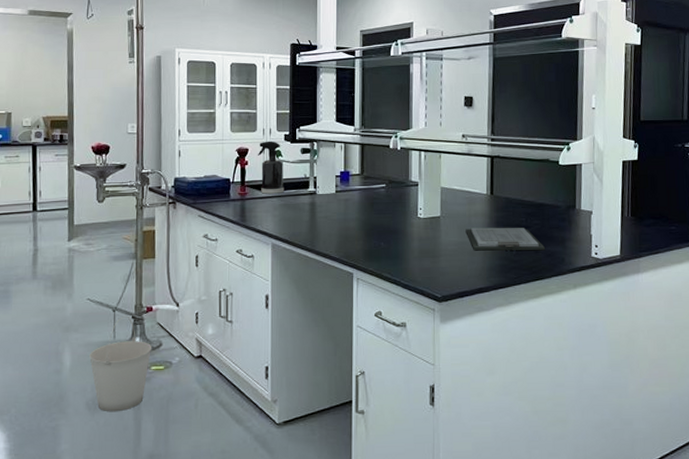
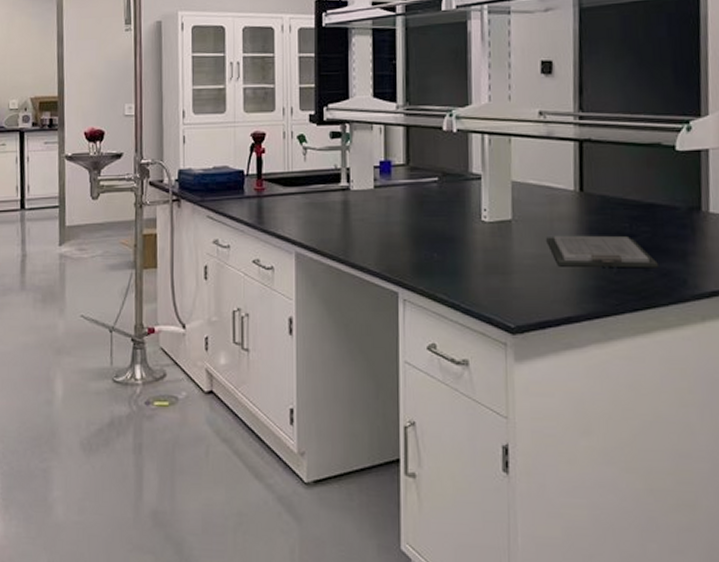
bucket: present [89,315,153,412] -> none [84,337,155,456]
spray bottle: present [258,141,284,194] -> none [277,122,310,190]

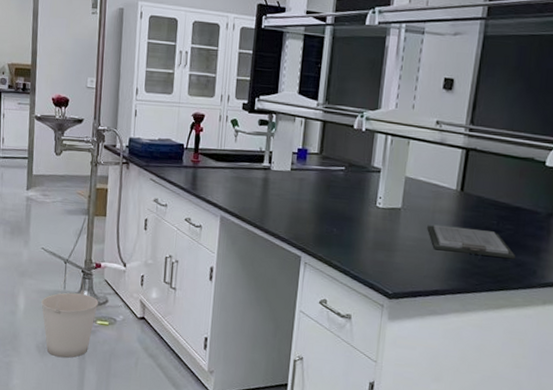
bucket: none [84,337,155,456] -> present [41,268,99,358]

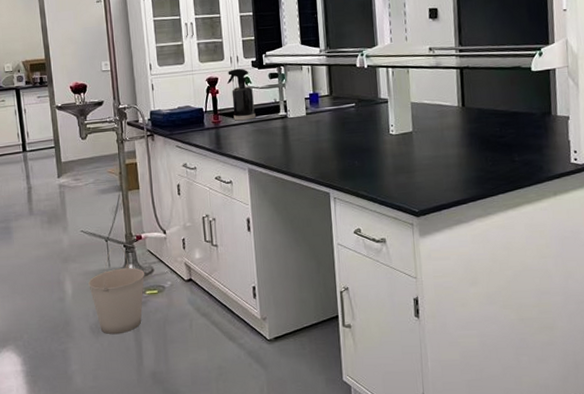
spray bottle: none [214,108,239,165] -> present [227,68,256,121]
clipboard: present [427,224,515,260] -> none [439,138,522,164]

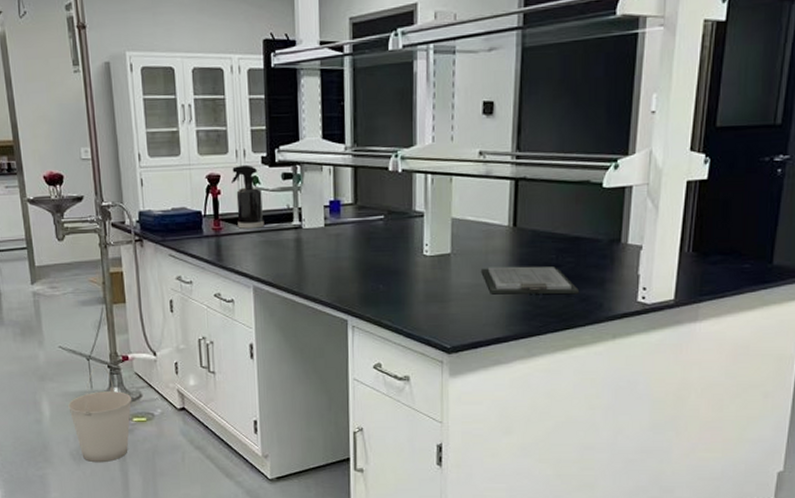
clipboard: none [439,138,522,164] -> present [481,266,579,295]

